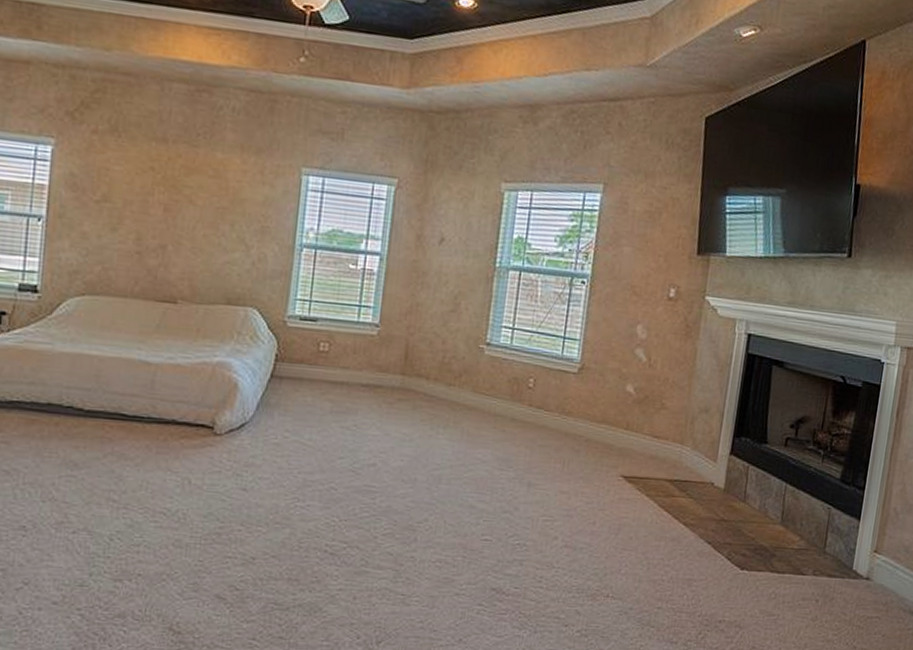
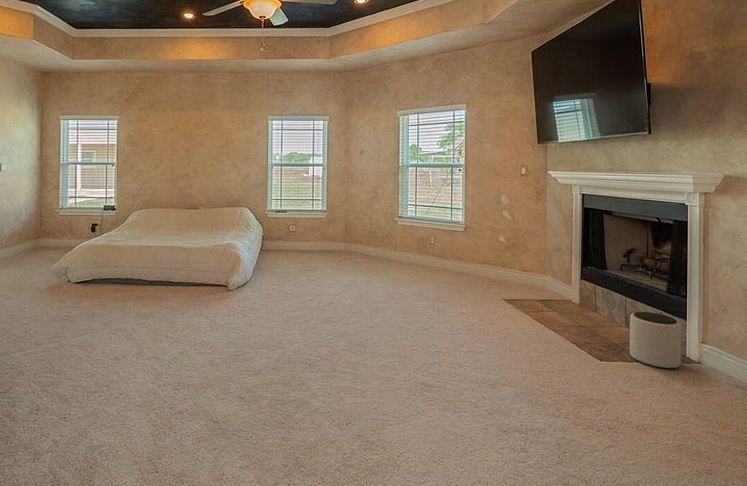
plant pot: none [780,504,853,585] -> present [630,311,682,369]

